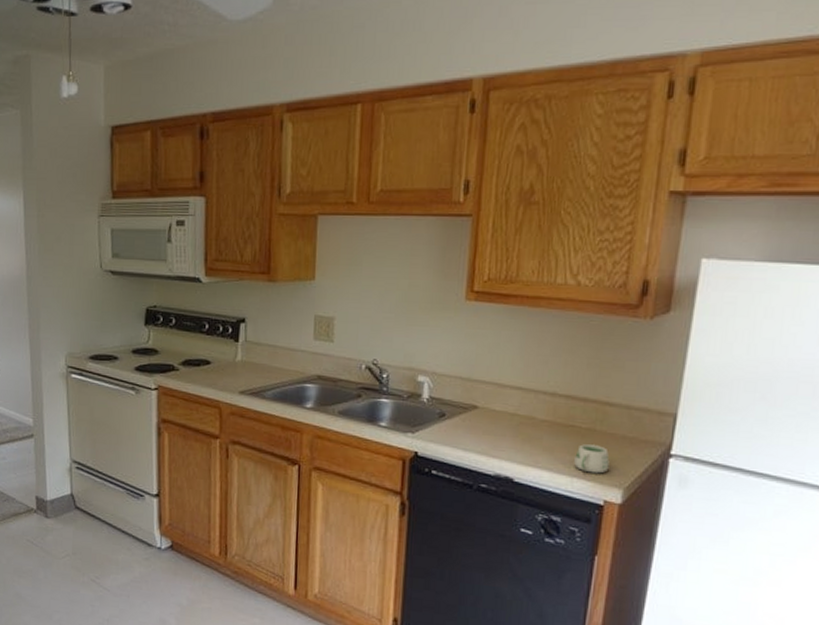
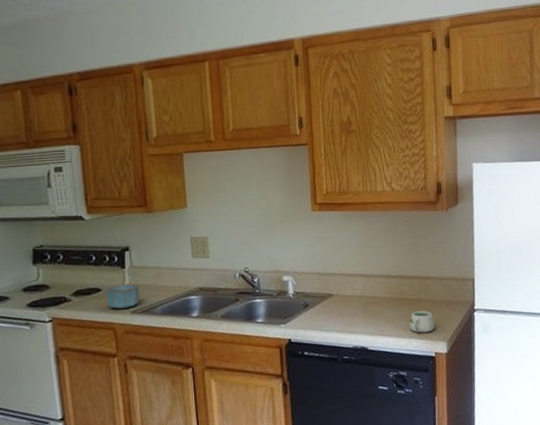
bowl: none [215,359,251,387] -> present [106,284,140,309]

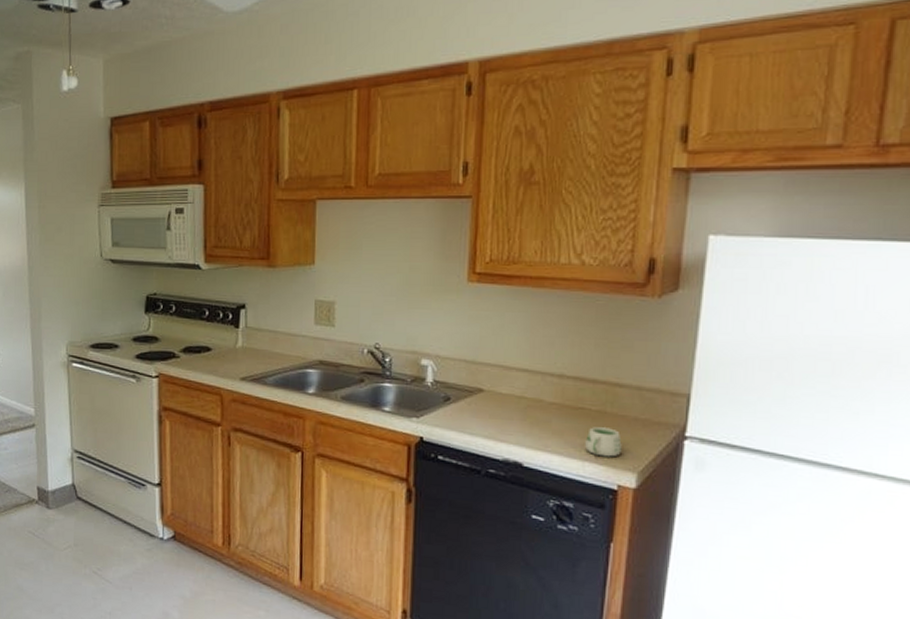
bowl: present [106,284,140,309] -> none [216,345,252,373]

